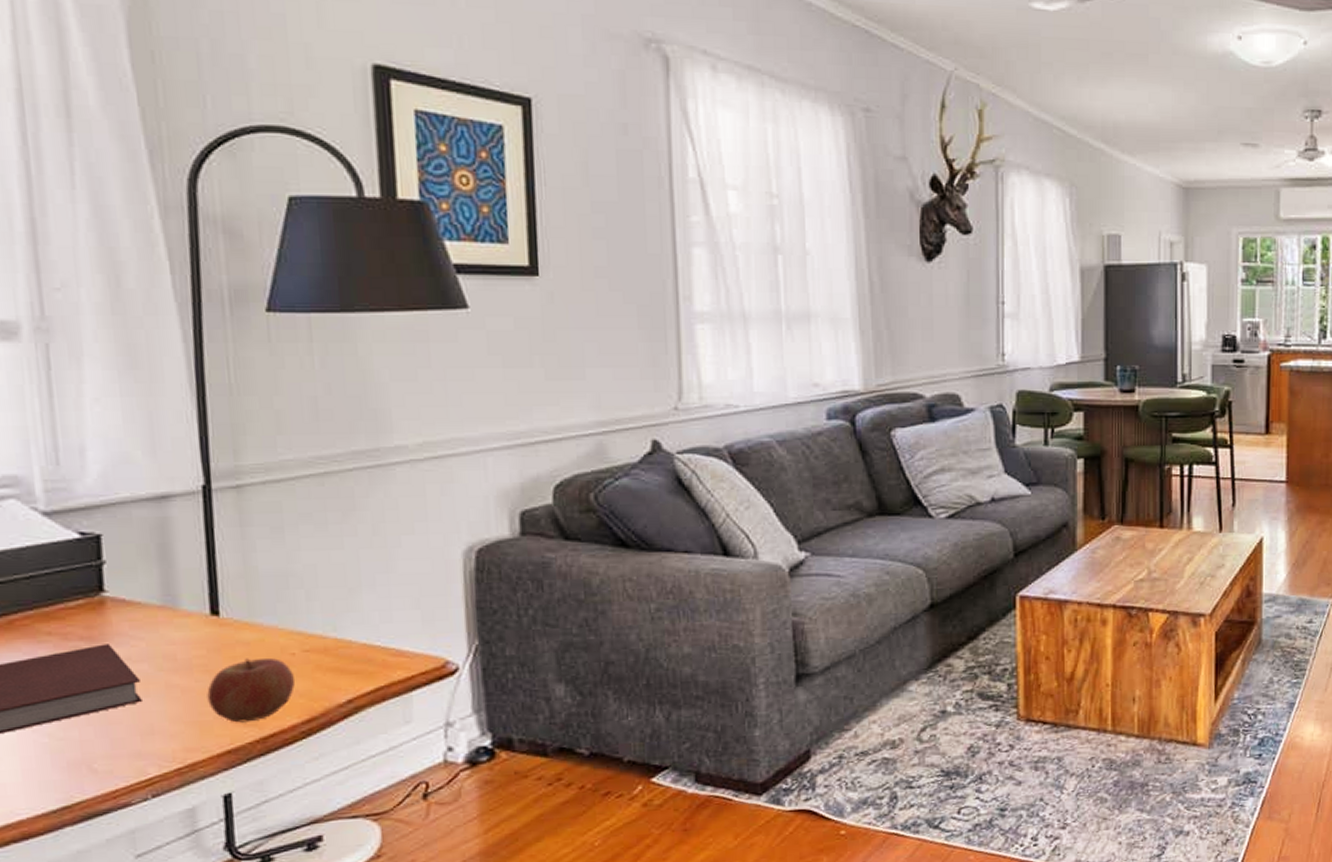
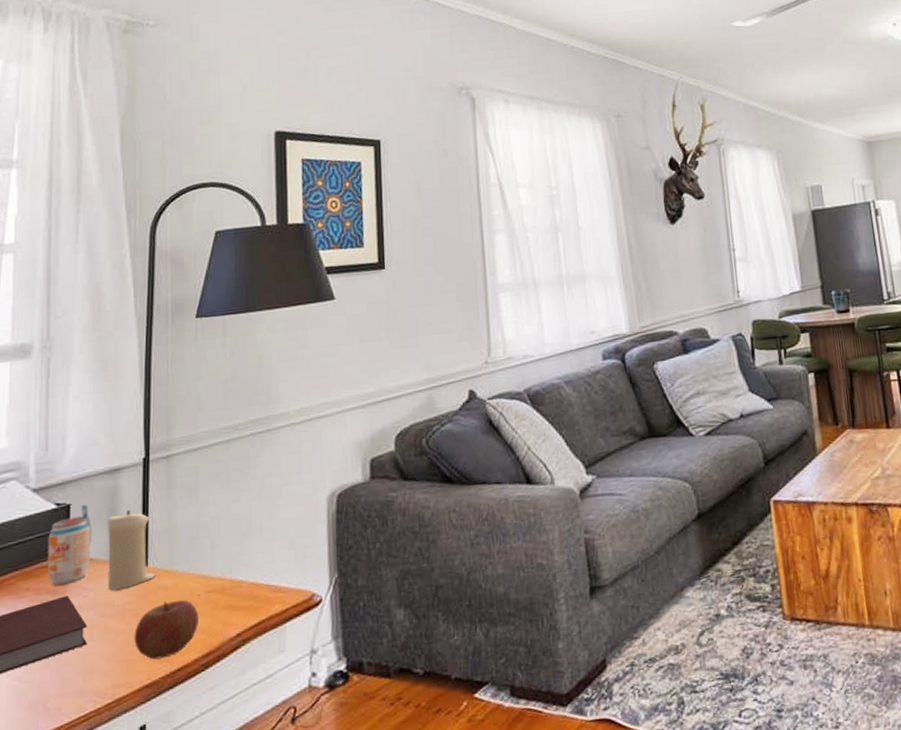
beverage can: none [72,537,138,632] -> present [48,505,92,586]
candle: none [157,547,232,641] -> present [108,509,156,590]

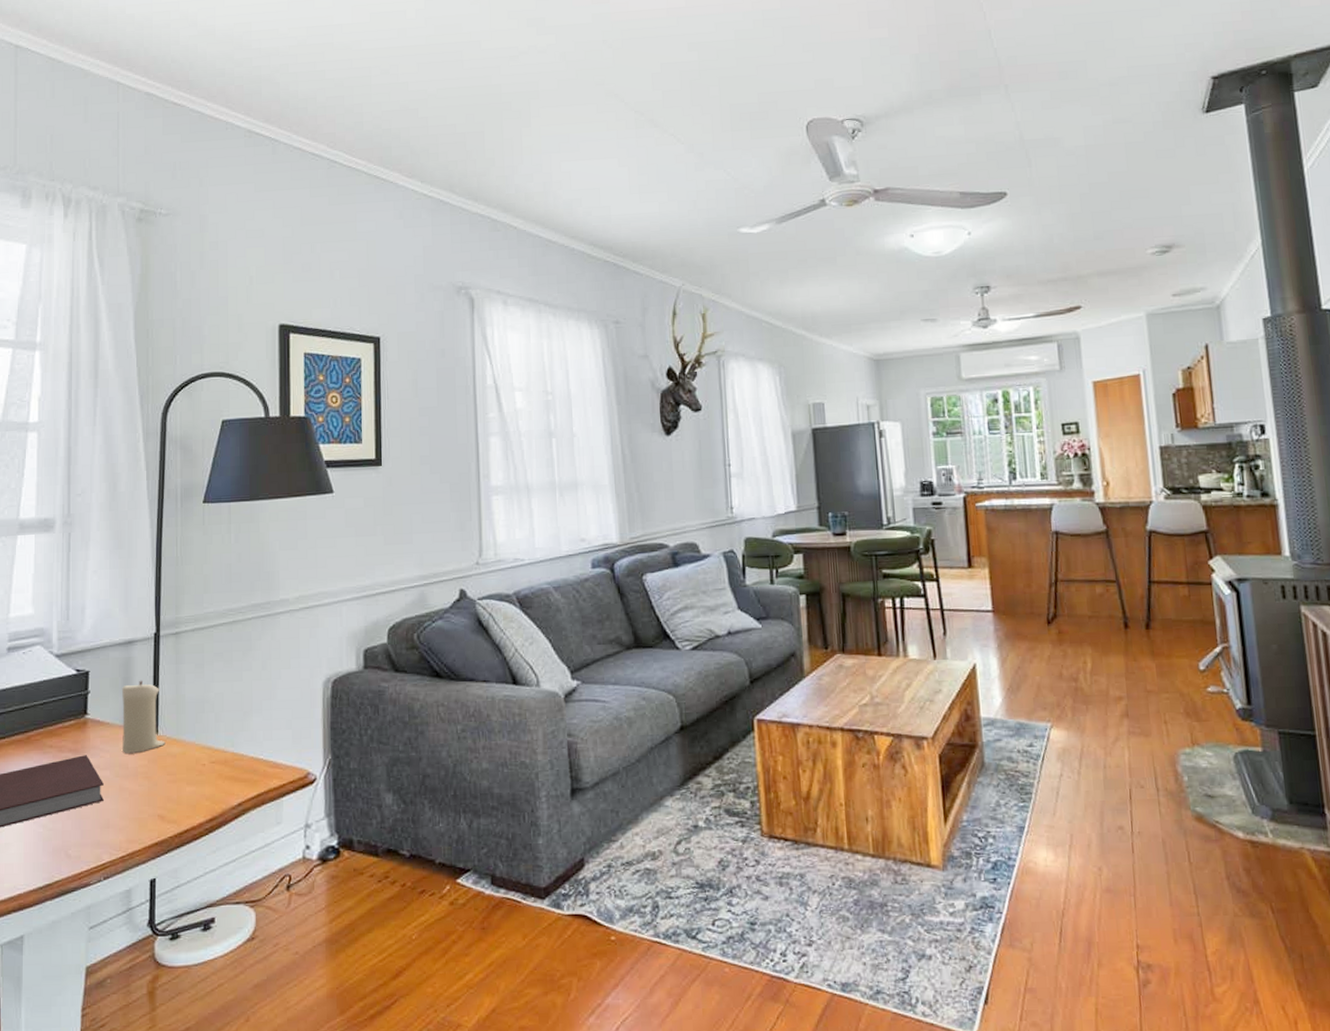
beverage can: present [48,505,92,586] -> none [69,673,108,745]
apple: present [134,600,200,660] -> none [145,768,204,820]

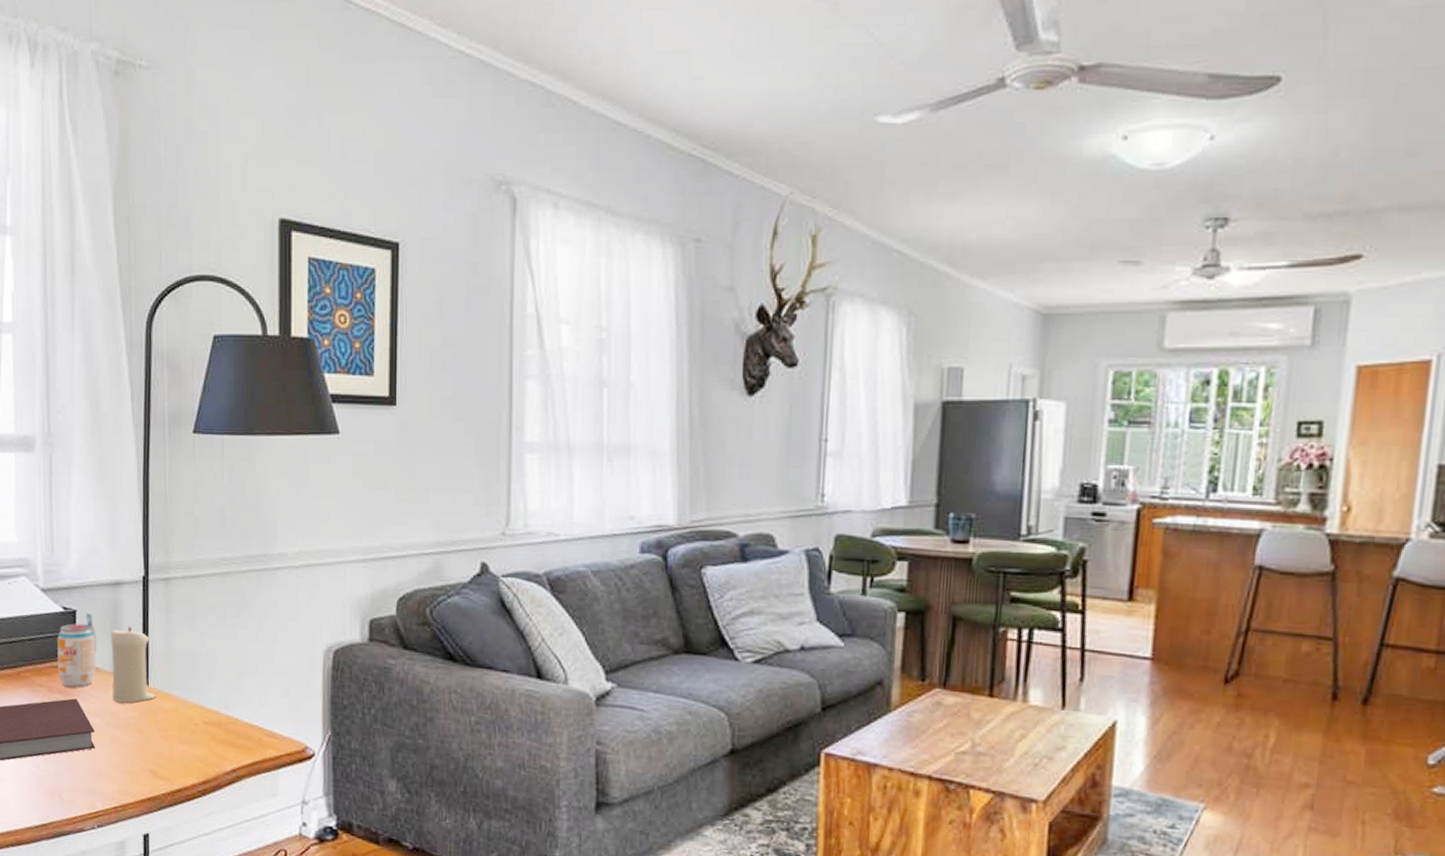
beverage can: none [69,673,108,745] -> present [57,614,97,688]

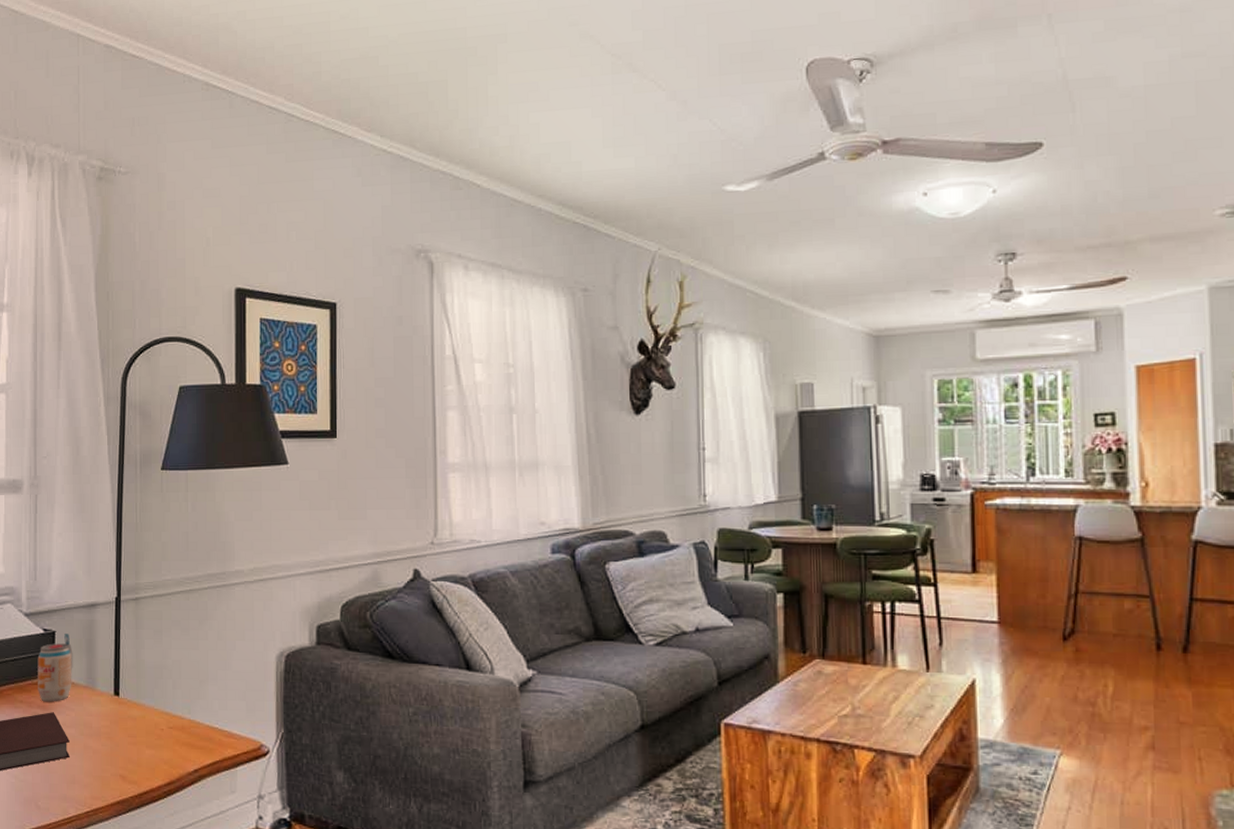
candle: present [111,626,157,703] -> none [86,643,126,713]

